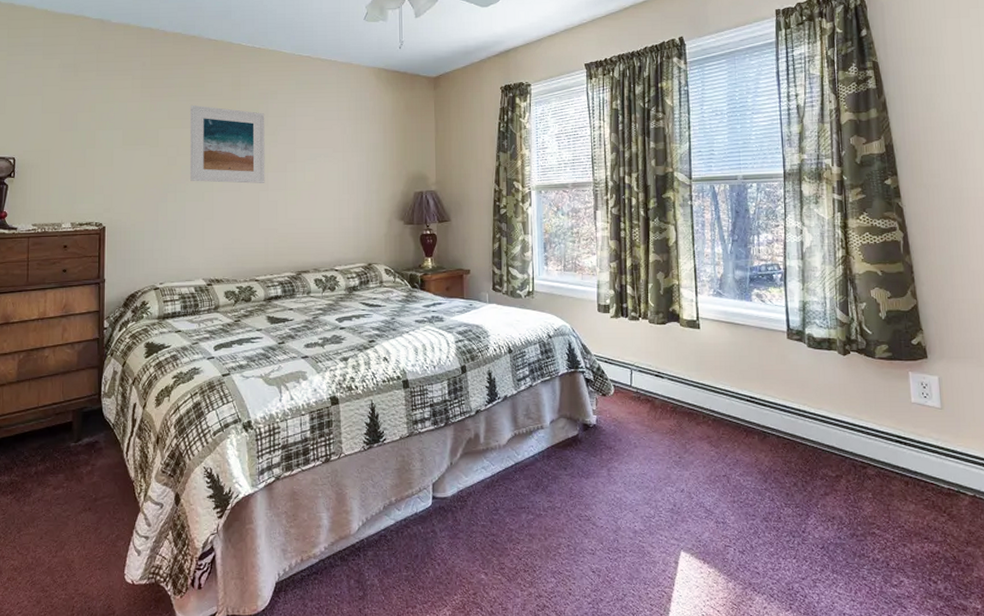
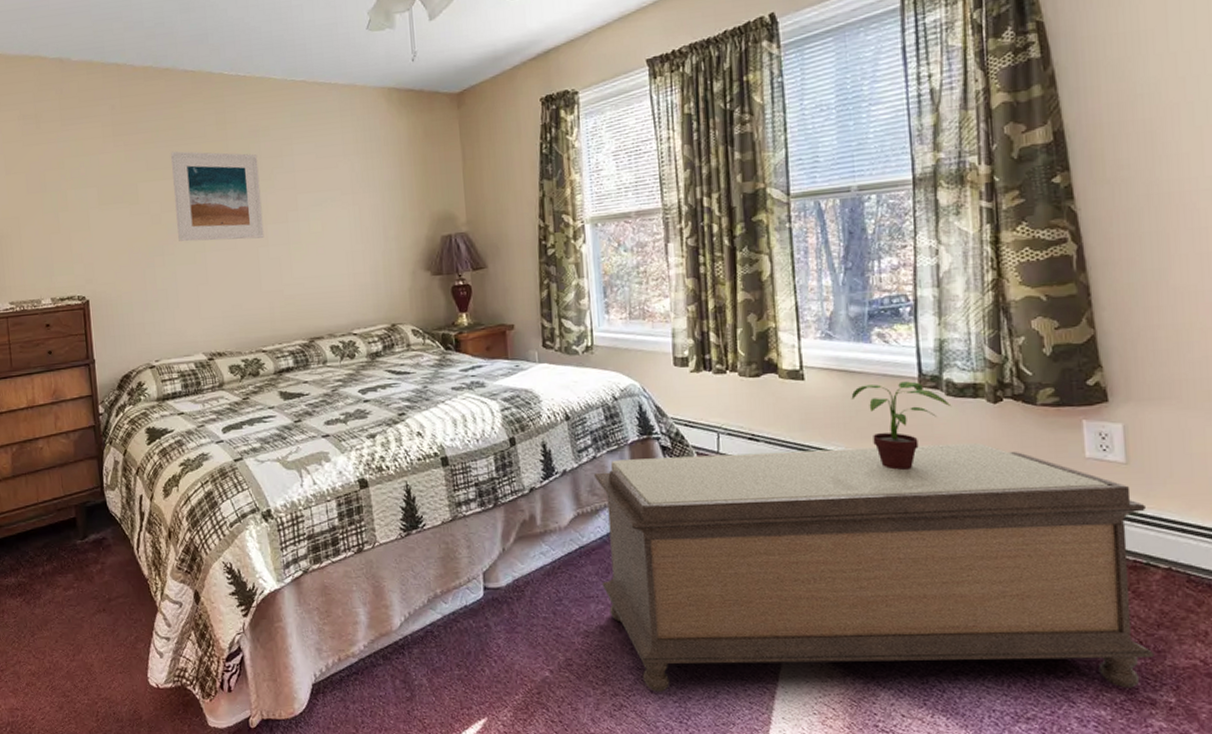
bench: none [529,386,965,596] -> present [593,442,1154,692]
potted plant: none [736,334,812,408] -> present [851,381,952,471]

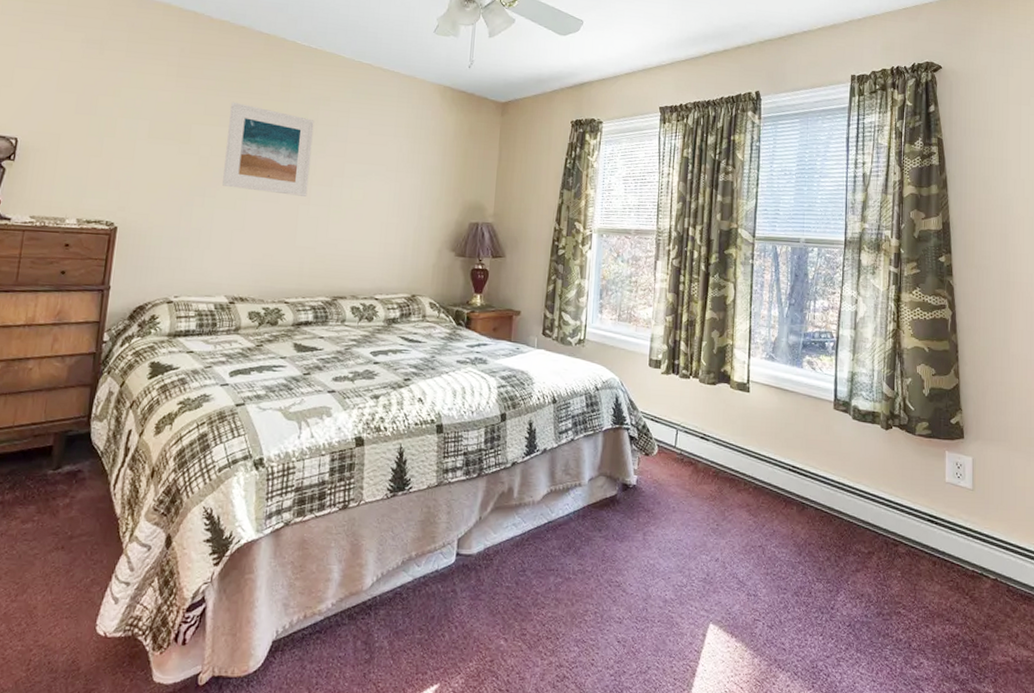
bench: present [593,442,1154,692] -> none [562,444,983,680]
potted plant: present [851,381,952,471] -> none [783,403,856,479]

